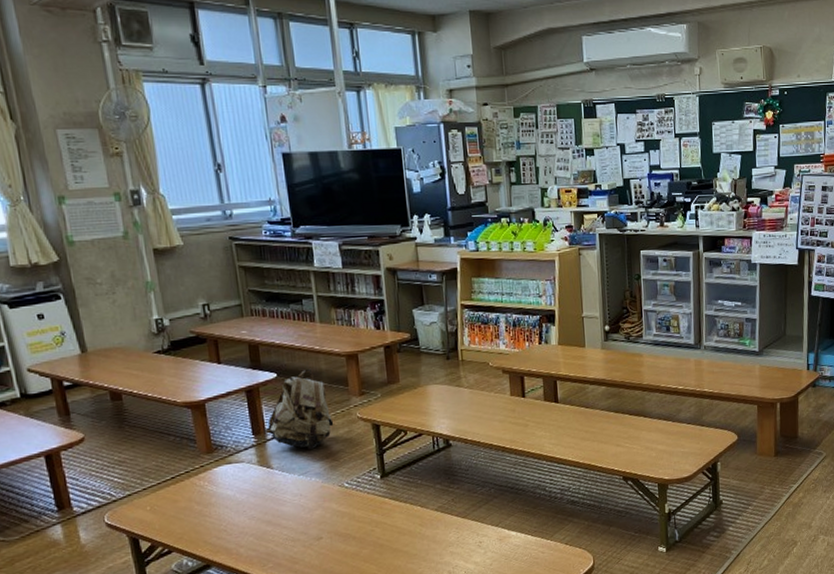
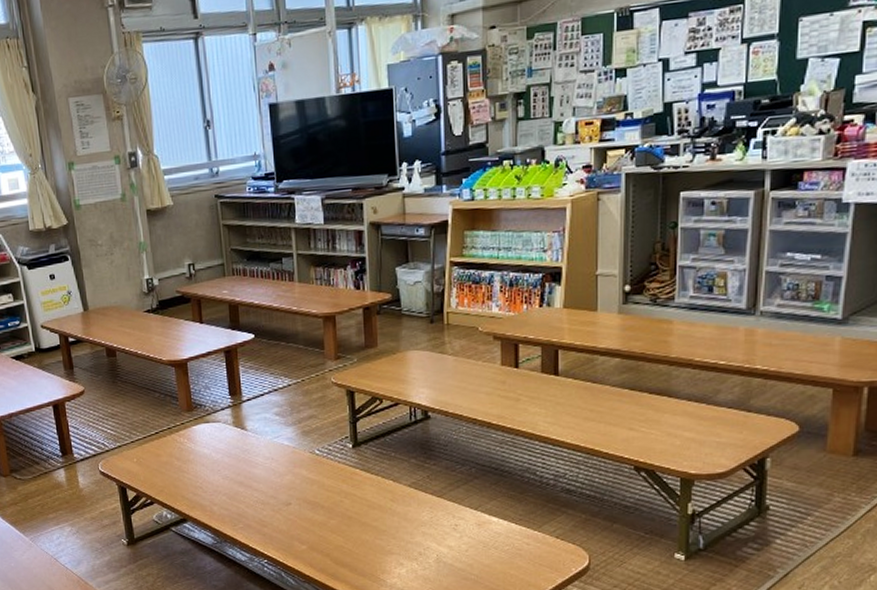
backpack: present [265,368,334,449] -> none [241,330,308,413]

